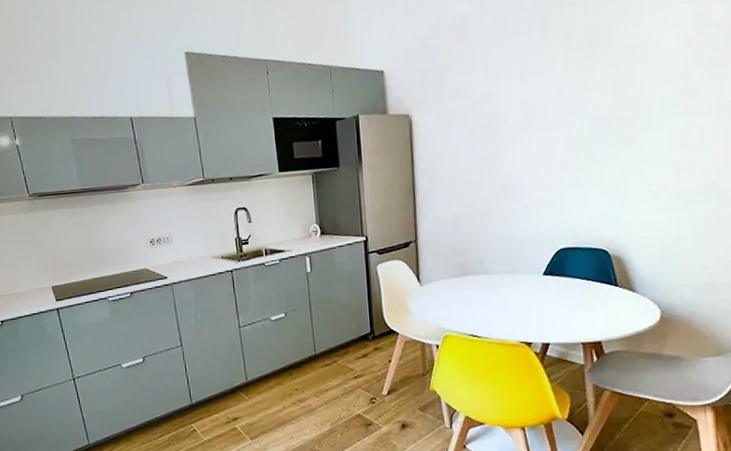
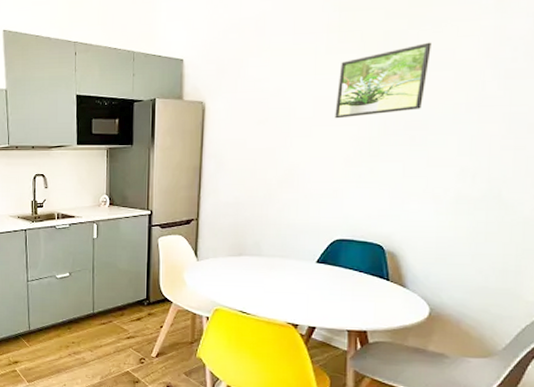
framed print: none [545,35,634,122] -> present [335,42,431,119]

